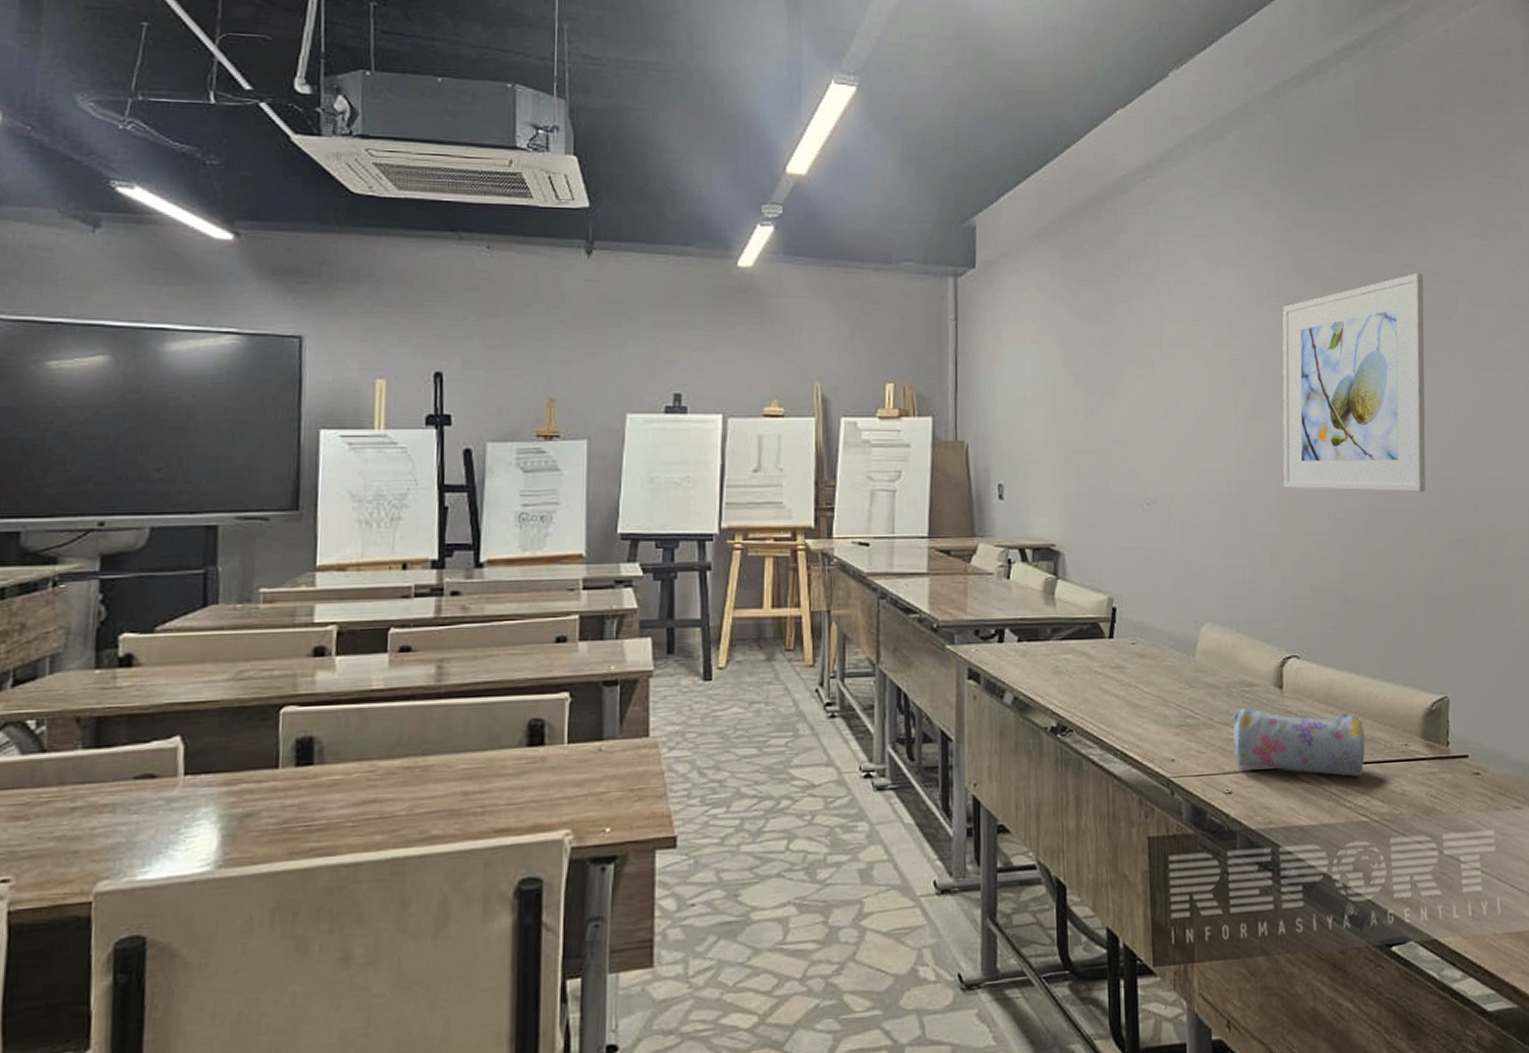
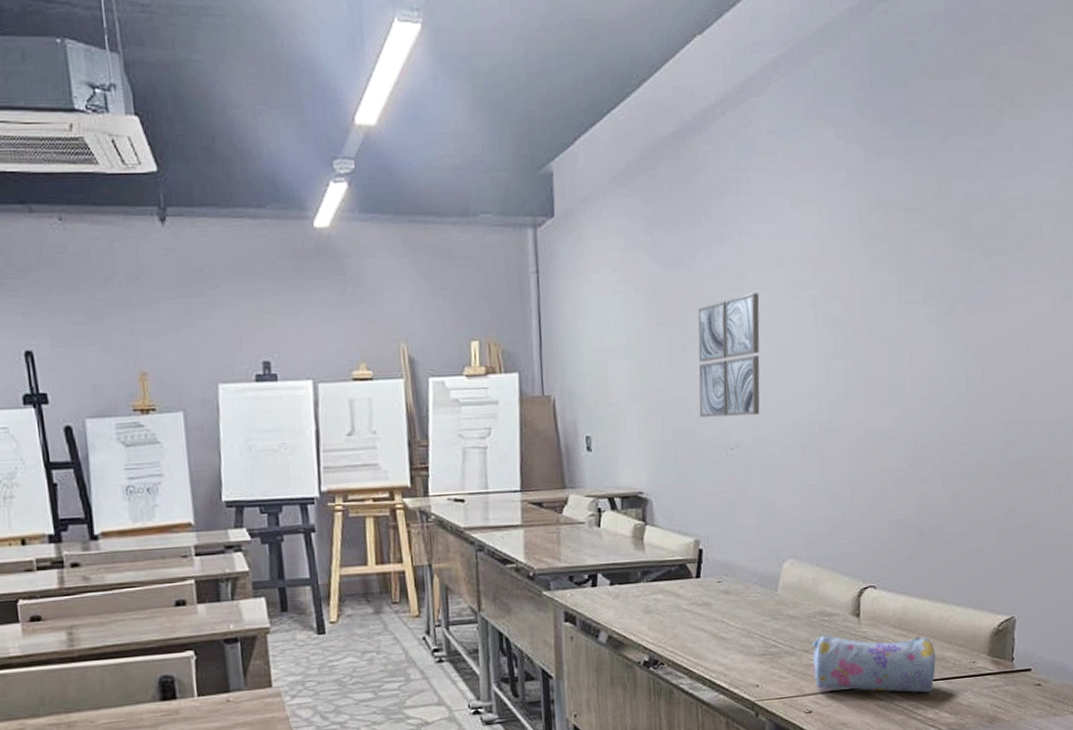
wall art: none [1115,349,1178,470] -> present [698,293,760,417]
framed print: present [1282,272,1426,492] -> none [863,200,1009,428]

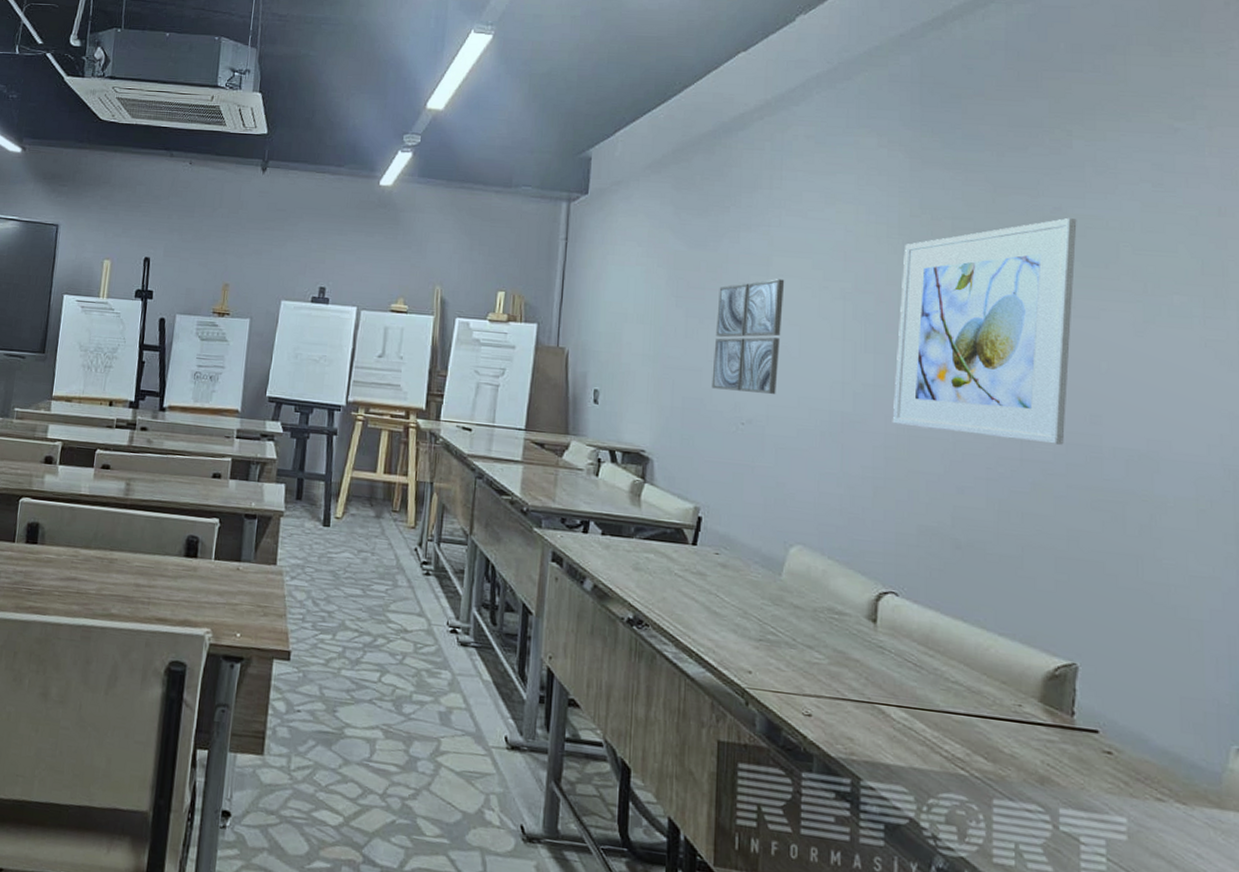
pencil case: present [812,635,936,693] -> none [817,634,970,727]
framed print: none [863,200,1009,428] -> present [892,217,1077,445]

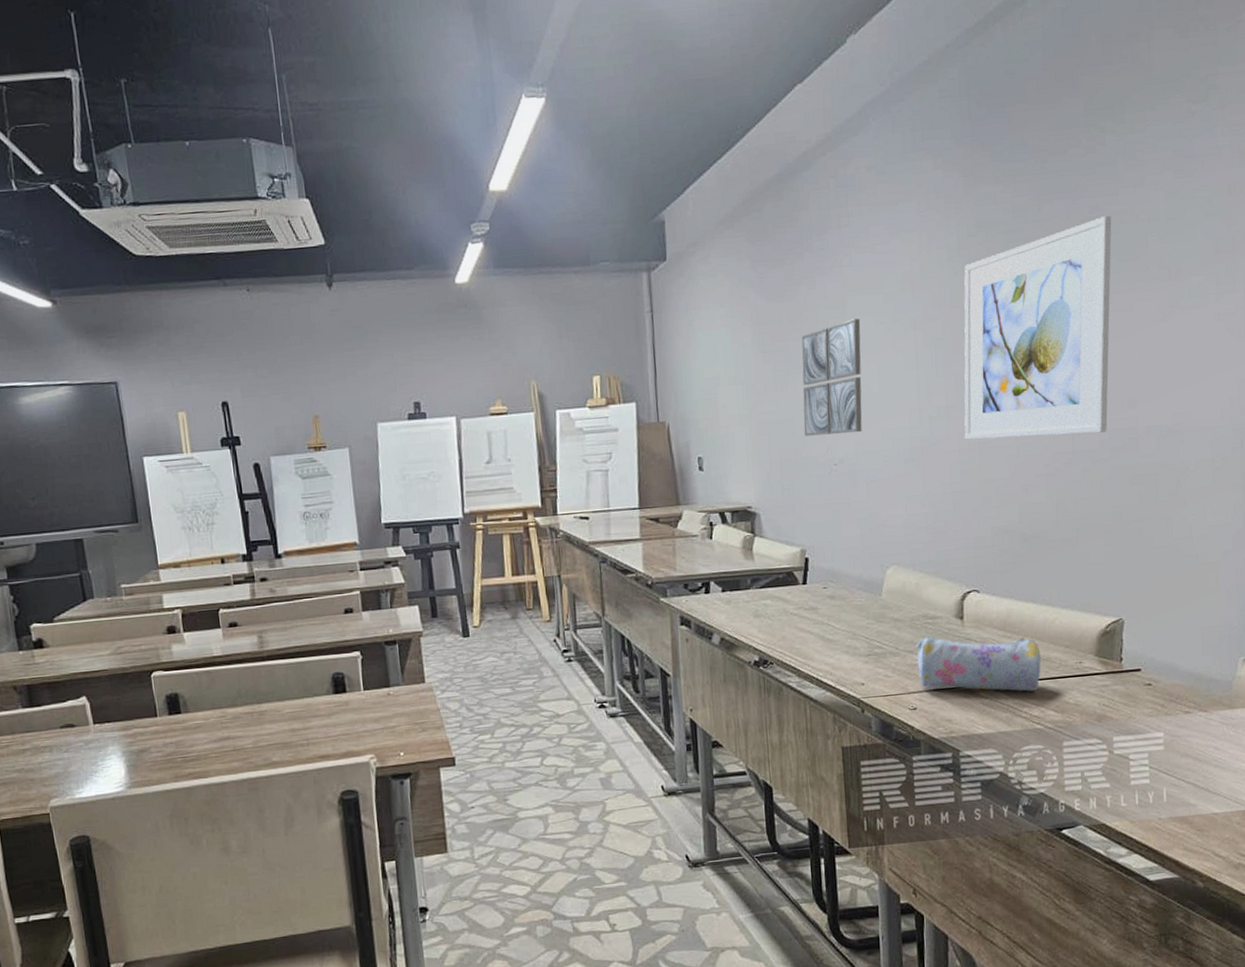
pencil case: none [817,634,970,727] -> present [916,636,1041,692]

